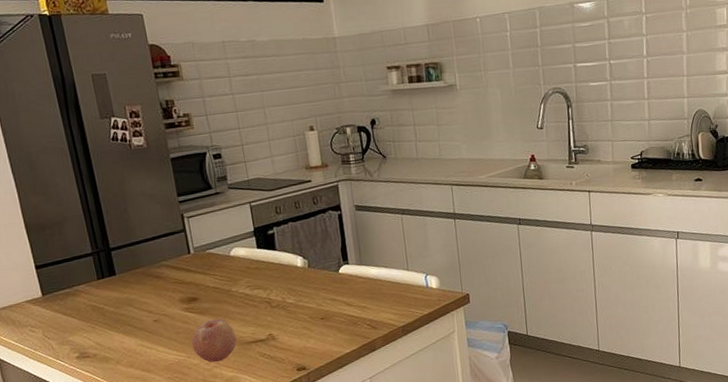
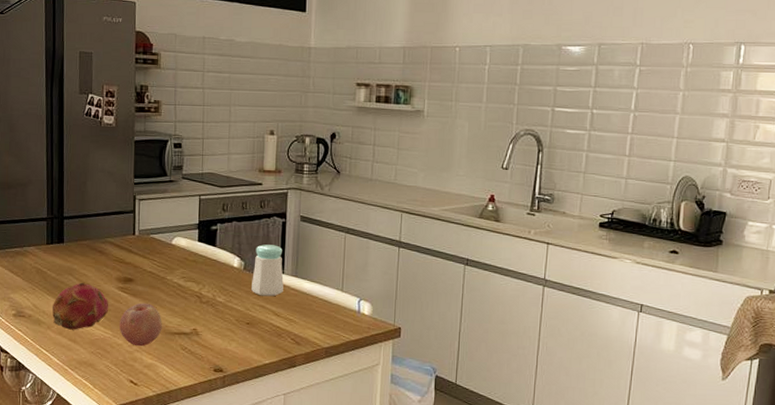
fruit: none [117,310,178,361] -> present [52,282,109,330]
salt shaker: none [316,238,351,290] -> present [251,244,284,297]

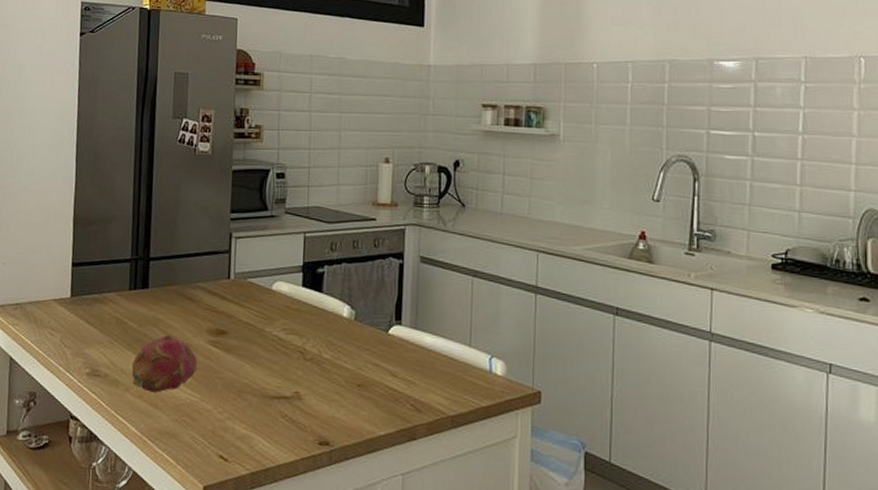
fruit: present [119,303,162,347] -> none [208,359,259,414]
salt shaker: present [251,244,284,297] -> none [364,290,401,353]

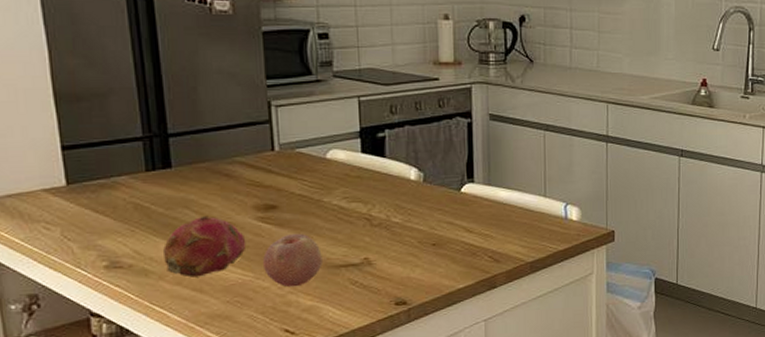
fruit: none [208,359,259,414] -> present [262,233,322,288]

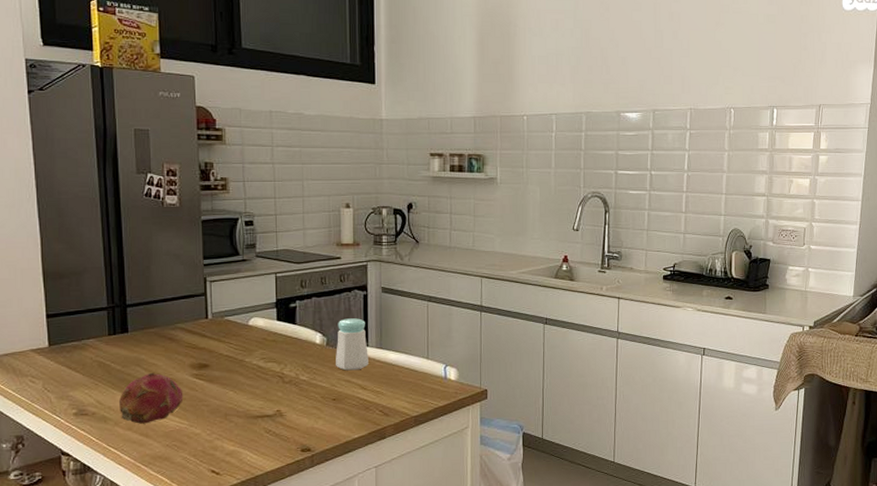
fruit: present [262,233,322,288] -> none [195,388,243,434]
salt shaker: none [435,150,475,211] -> present [336,318,369,371]

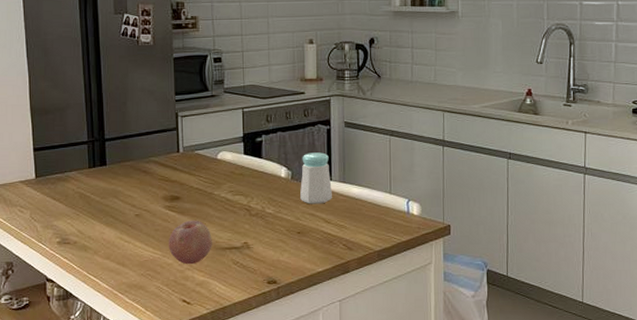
fruit: present [119,372,184,424] -> none [98,204,157,253]
fruit: none [195,388,243,434] -> present [168,220,212,265]

